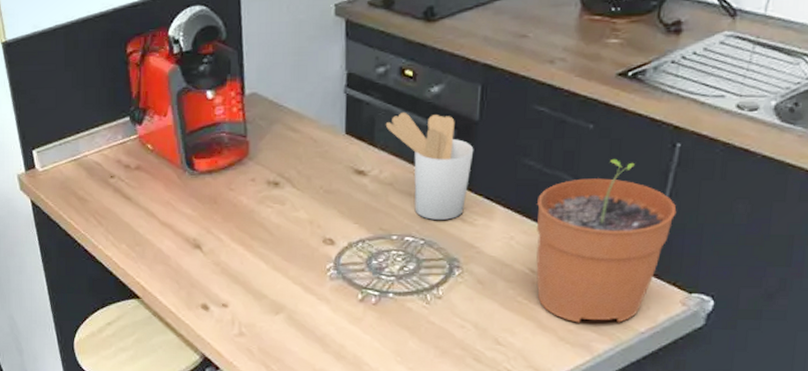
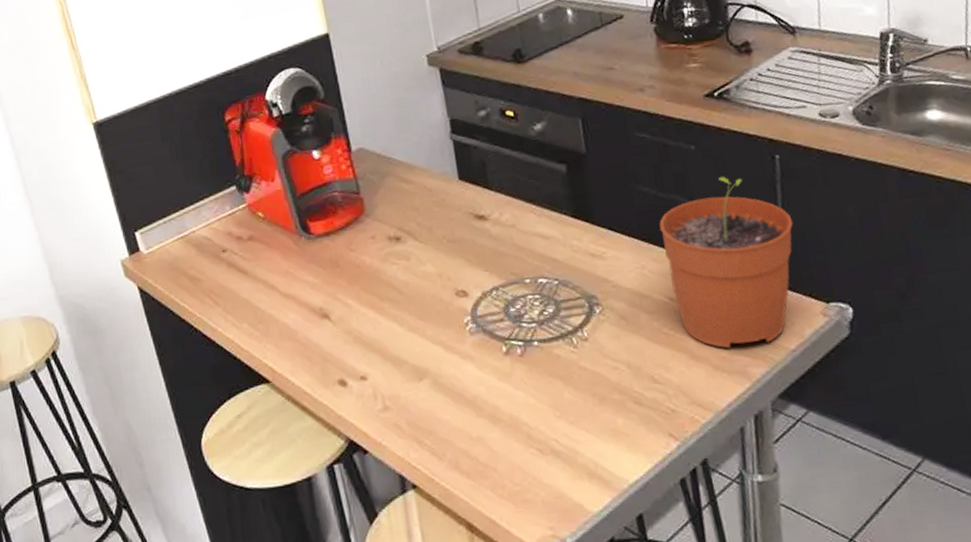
utensil holder: present [385,112,474,220] -> none [496,151,591,258]

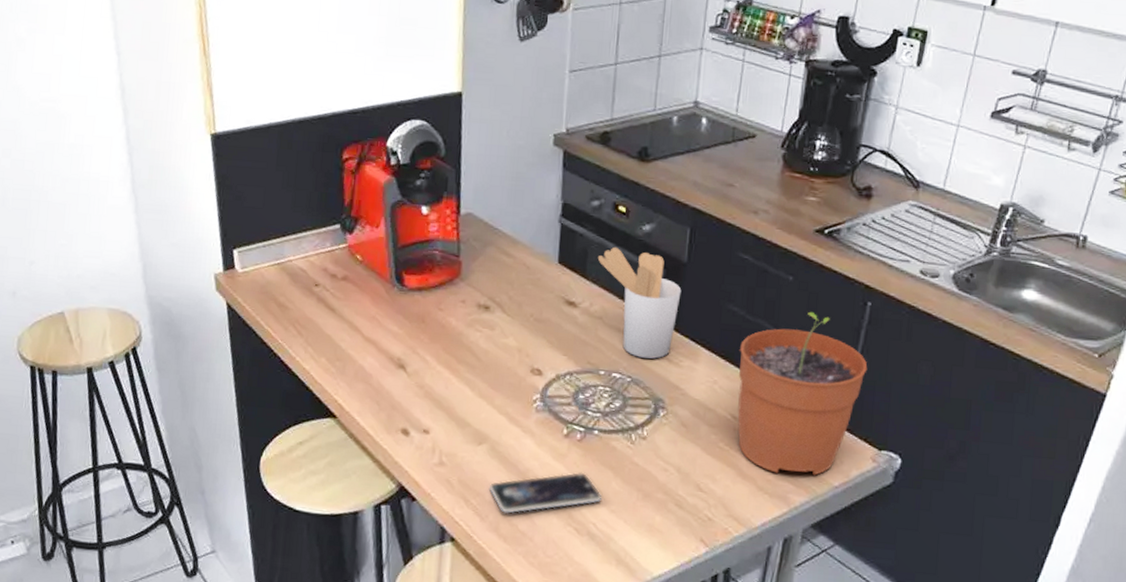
smartphone: none [439,388,558,448] -> present [488,472,602,514]
utensil holder: none [496,151,591,258] -> present [597,246,682,359]

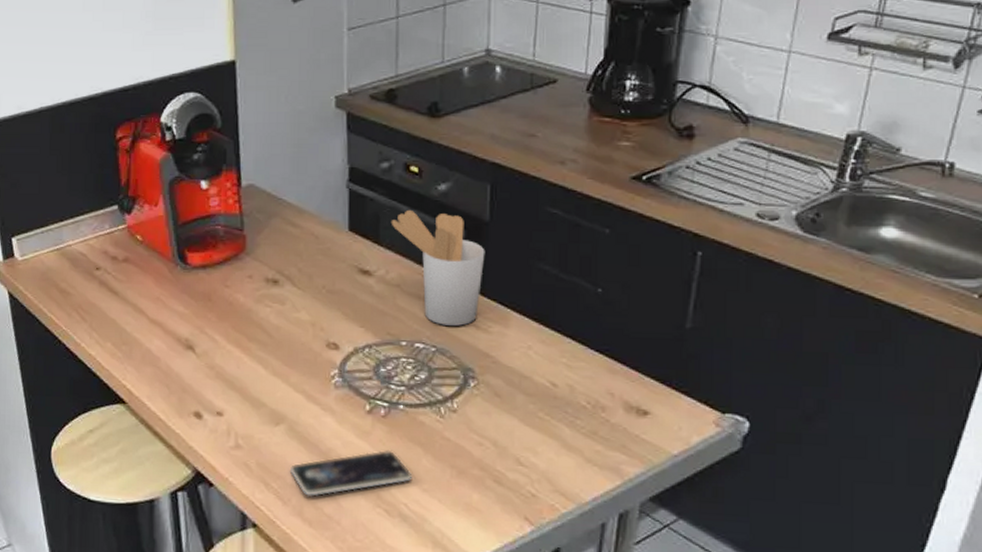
plant pot: present [737,311,868,476] -> none [555,265,703,444]

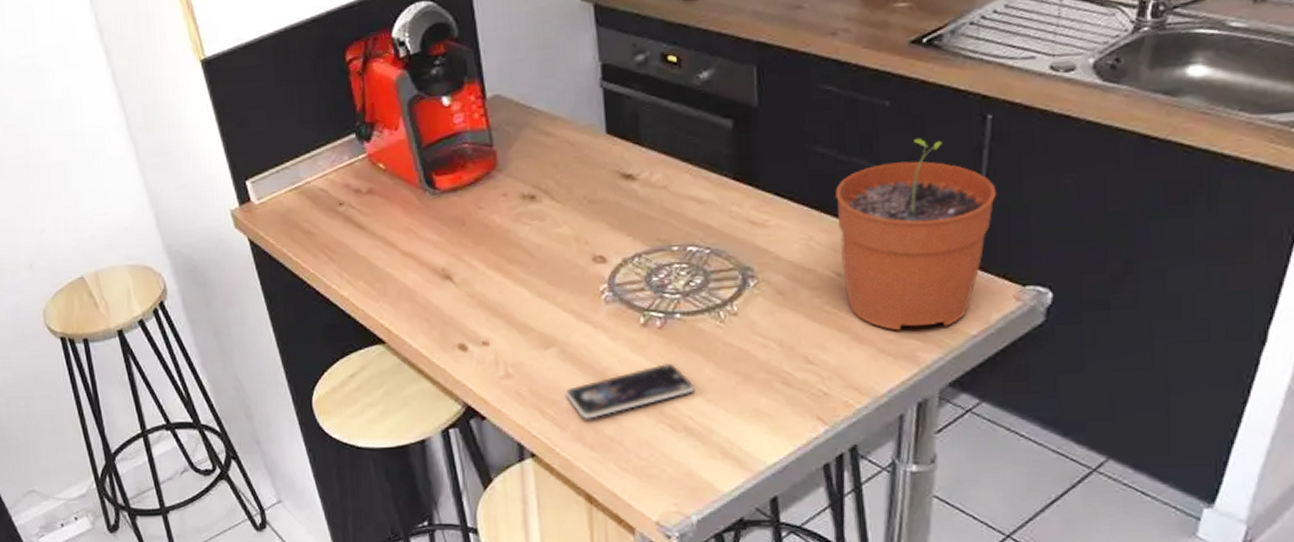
utensil holder: present [390,209,485,326] -> none [651,103,756,225]
plant pot: none [555,265,703,444] -> present [835,137,997,331]

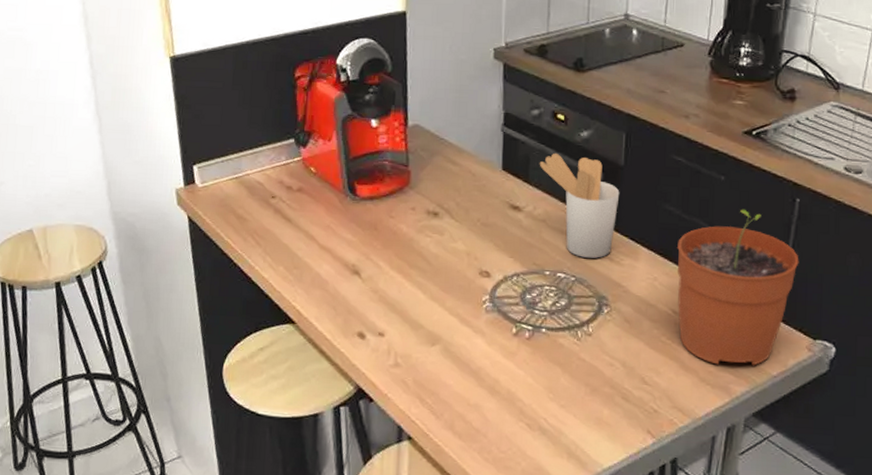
smartphone: present [564,362,696,419] -> none [442,369,552,412]
utensil holder: none [651,103,756,225] -> present [539,153,620,258]

